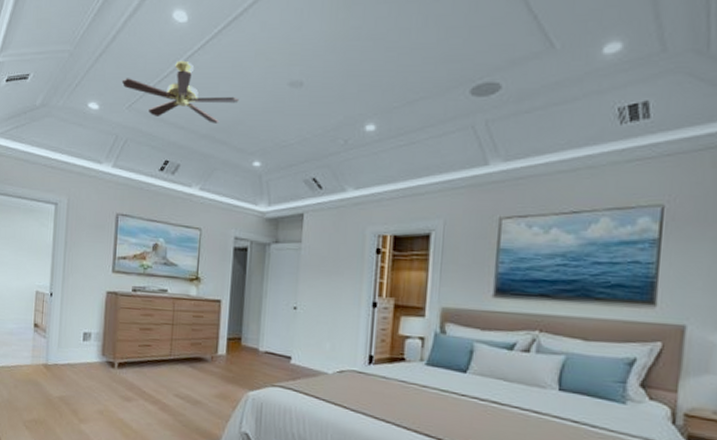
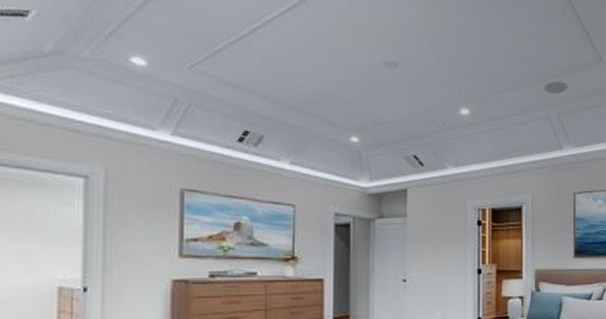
ceiling fan: present [121,60,239,123] -> none [178,24,330,95]

